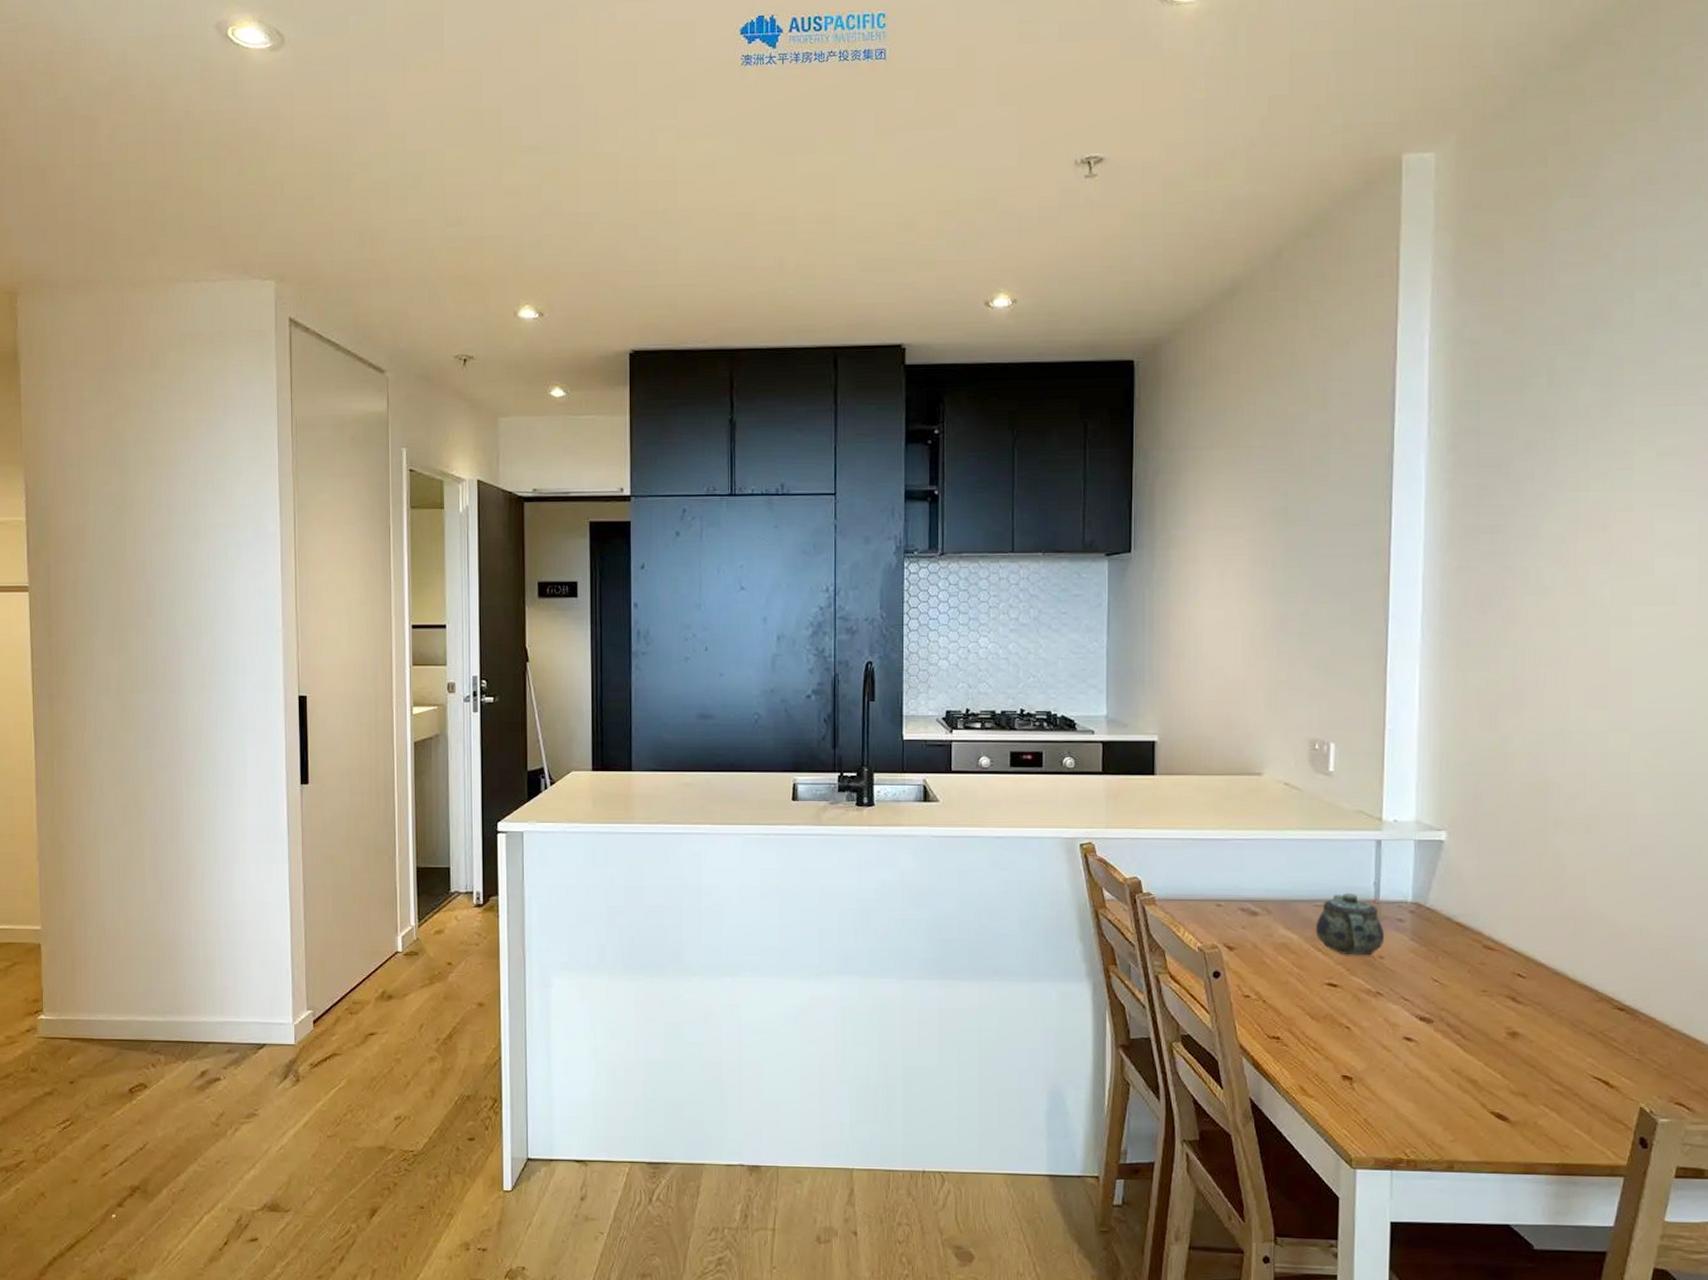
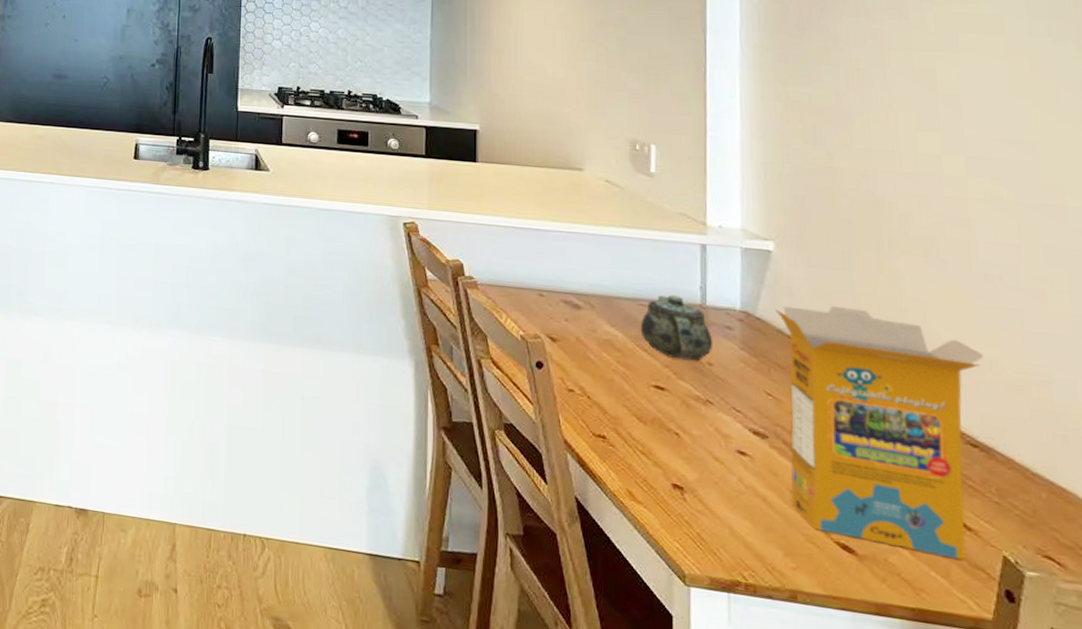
cereal box: none [1444,890,1634,1115] -> present [774,305,983,561]

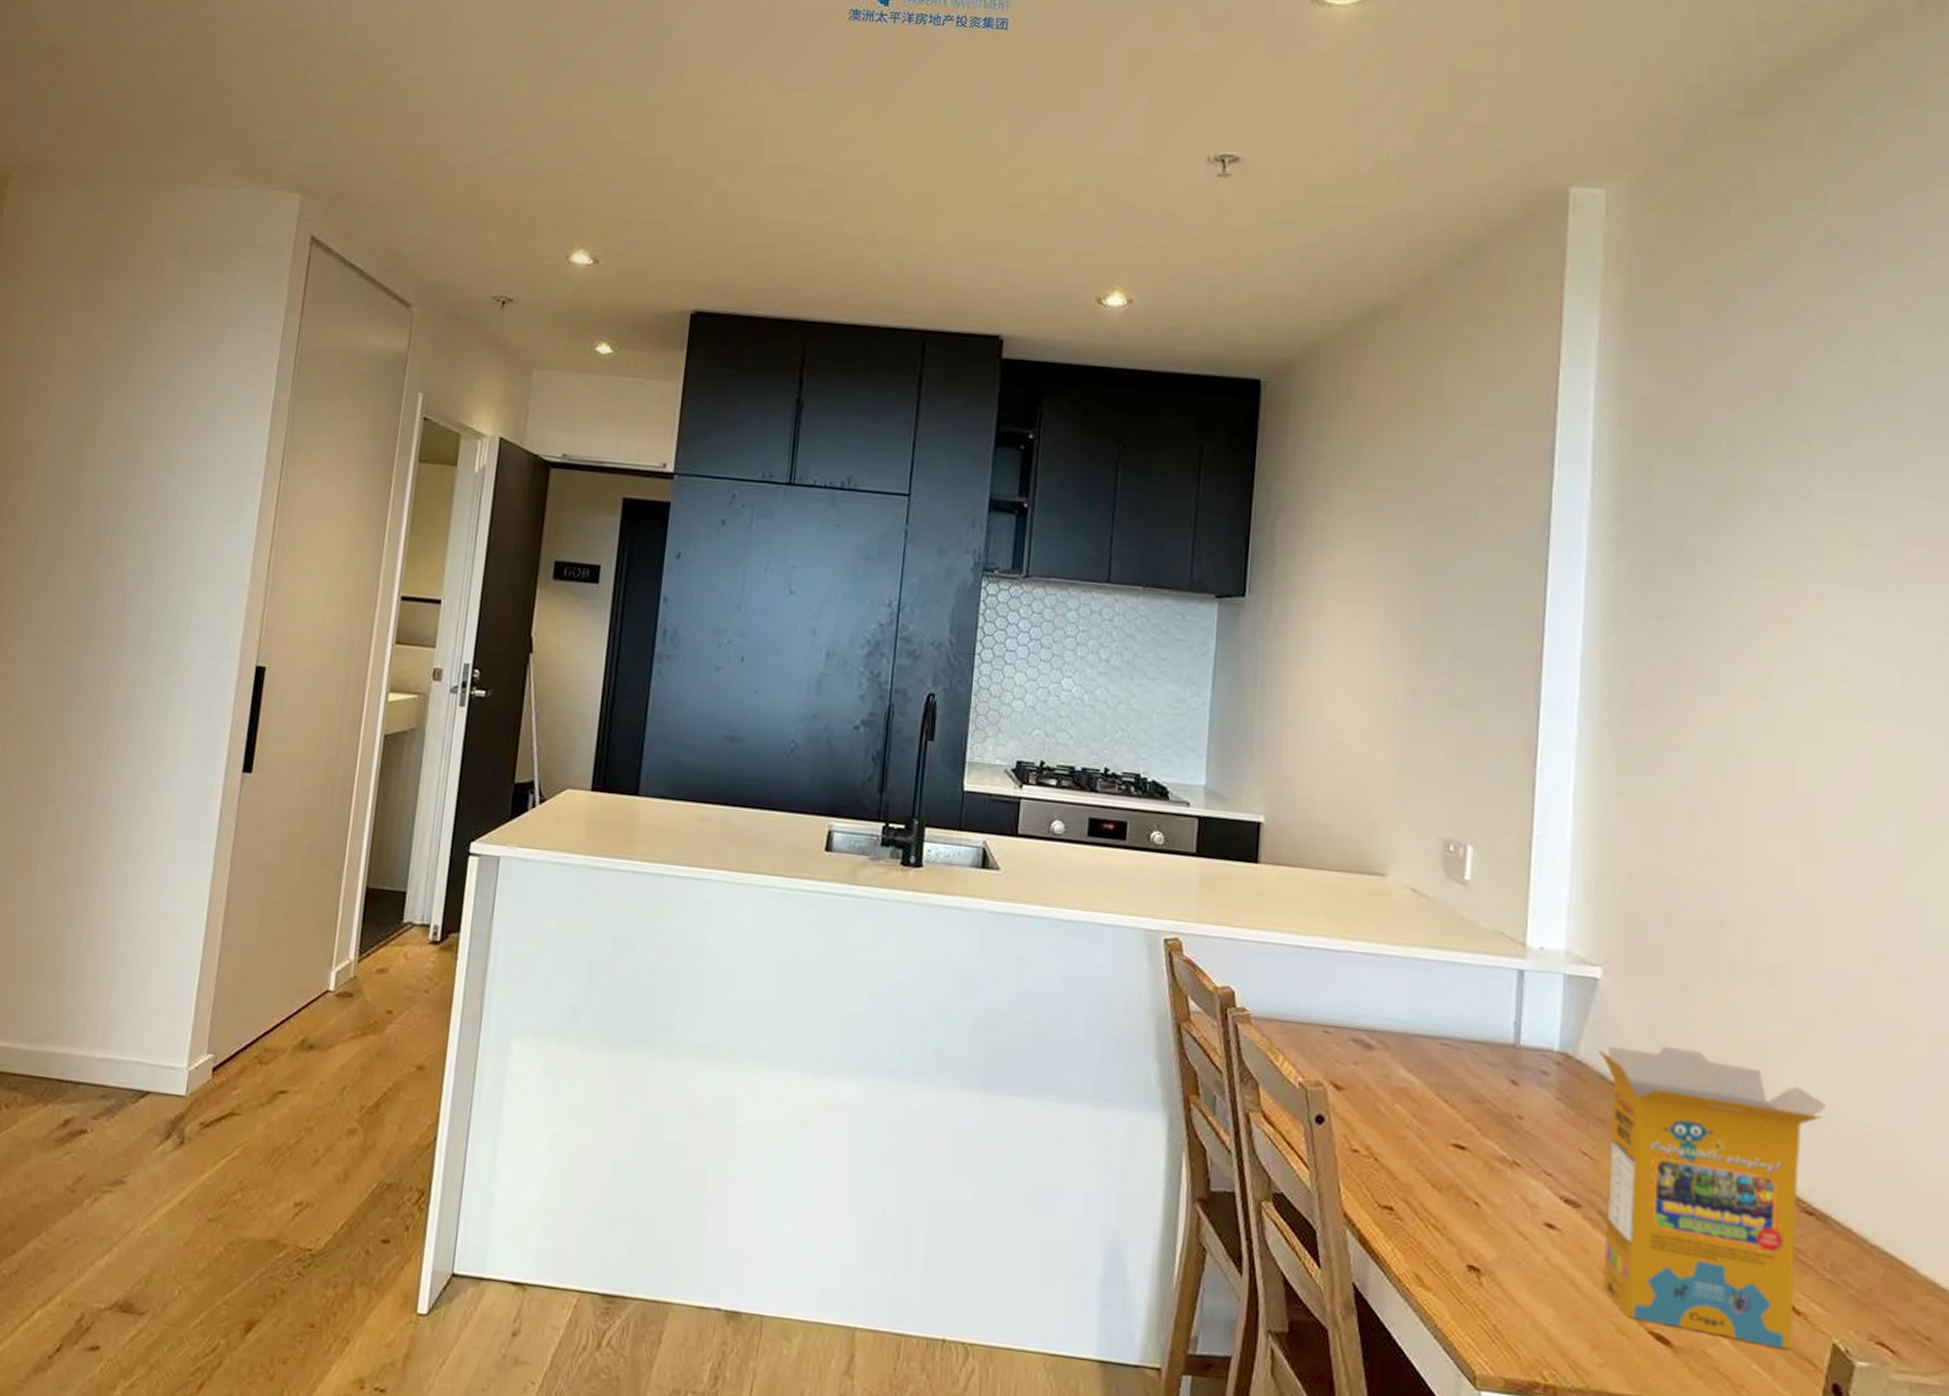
teapot: present [640,294,713,362] -> none [1441,1031,1525,1114]

